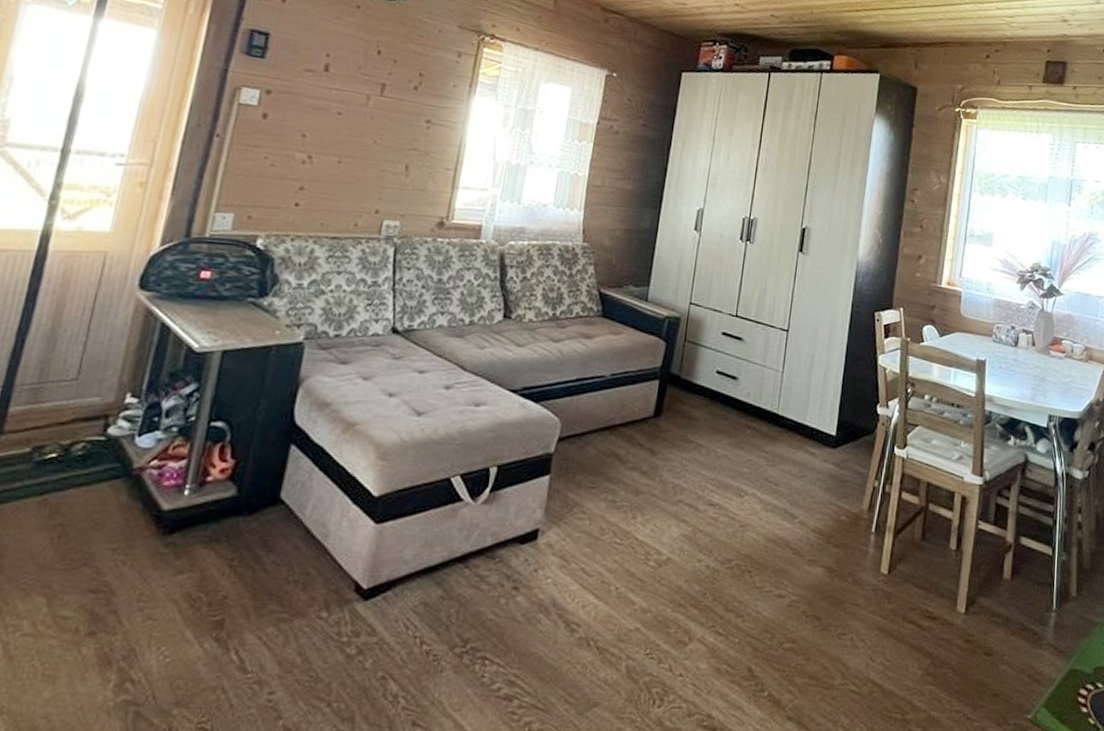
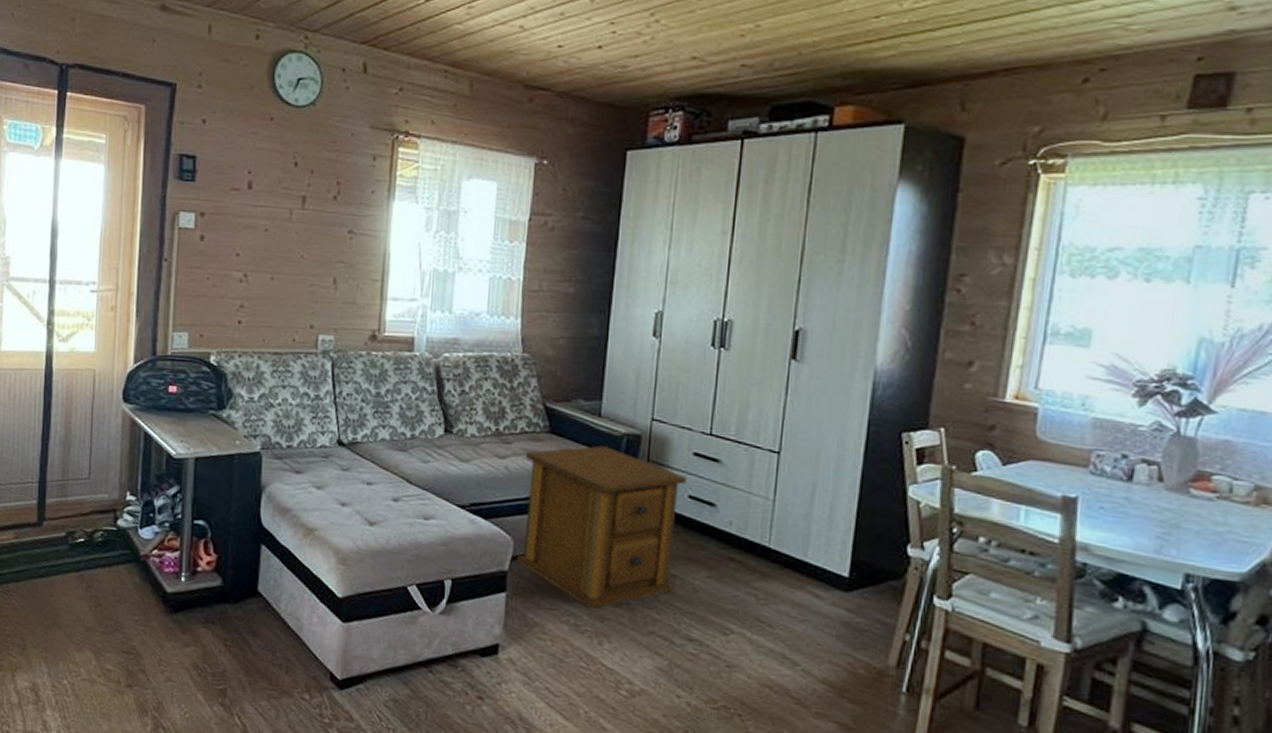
side table: none [562,328,715,484] -> present [516,445,686,609]

